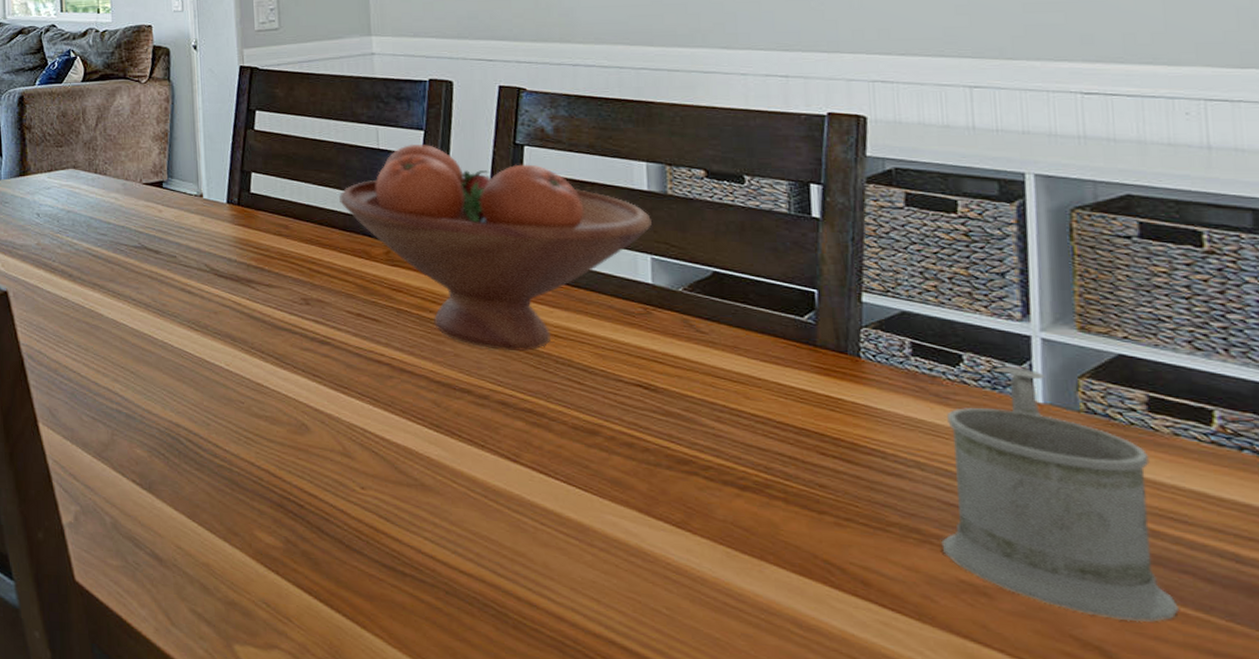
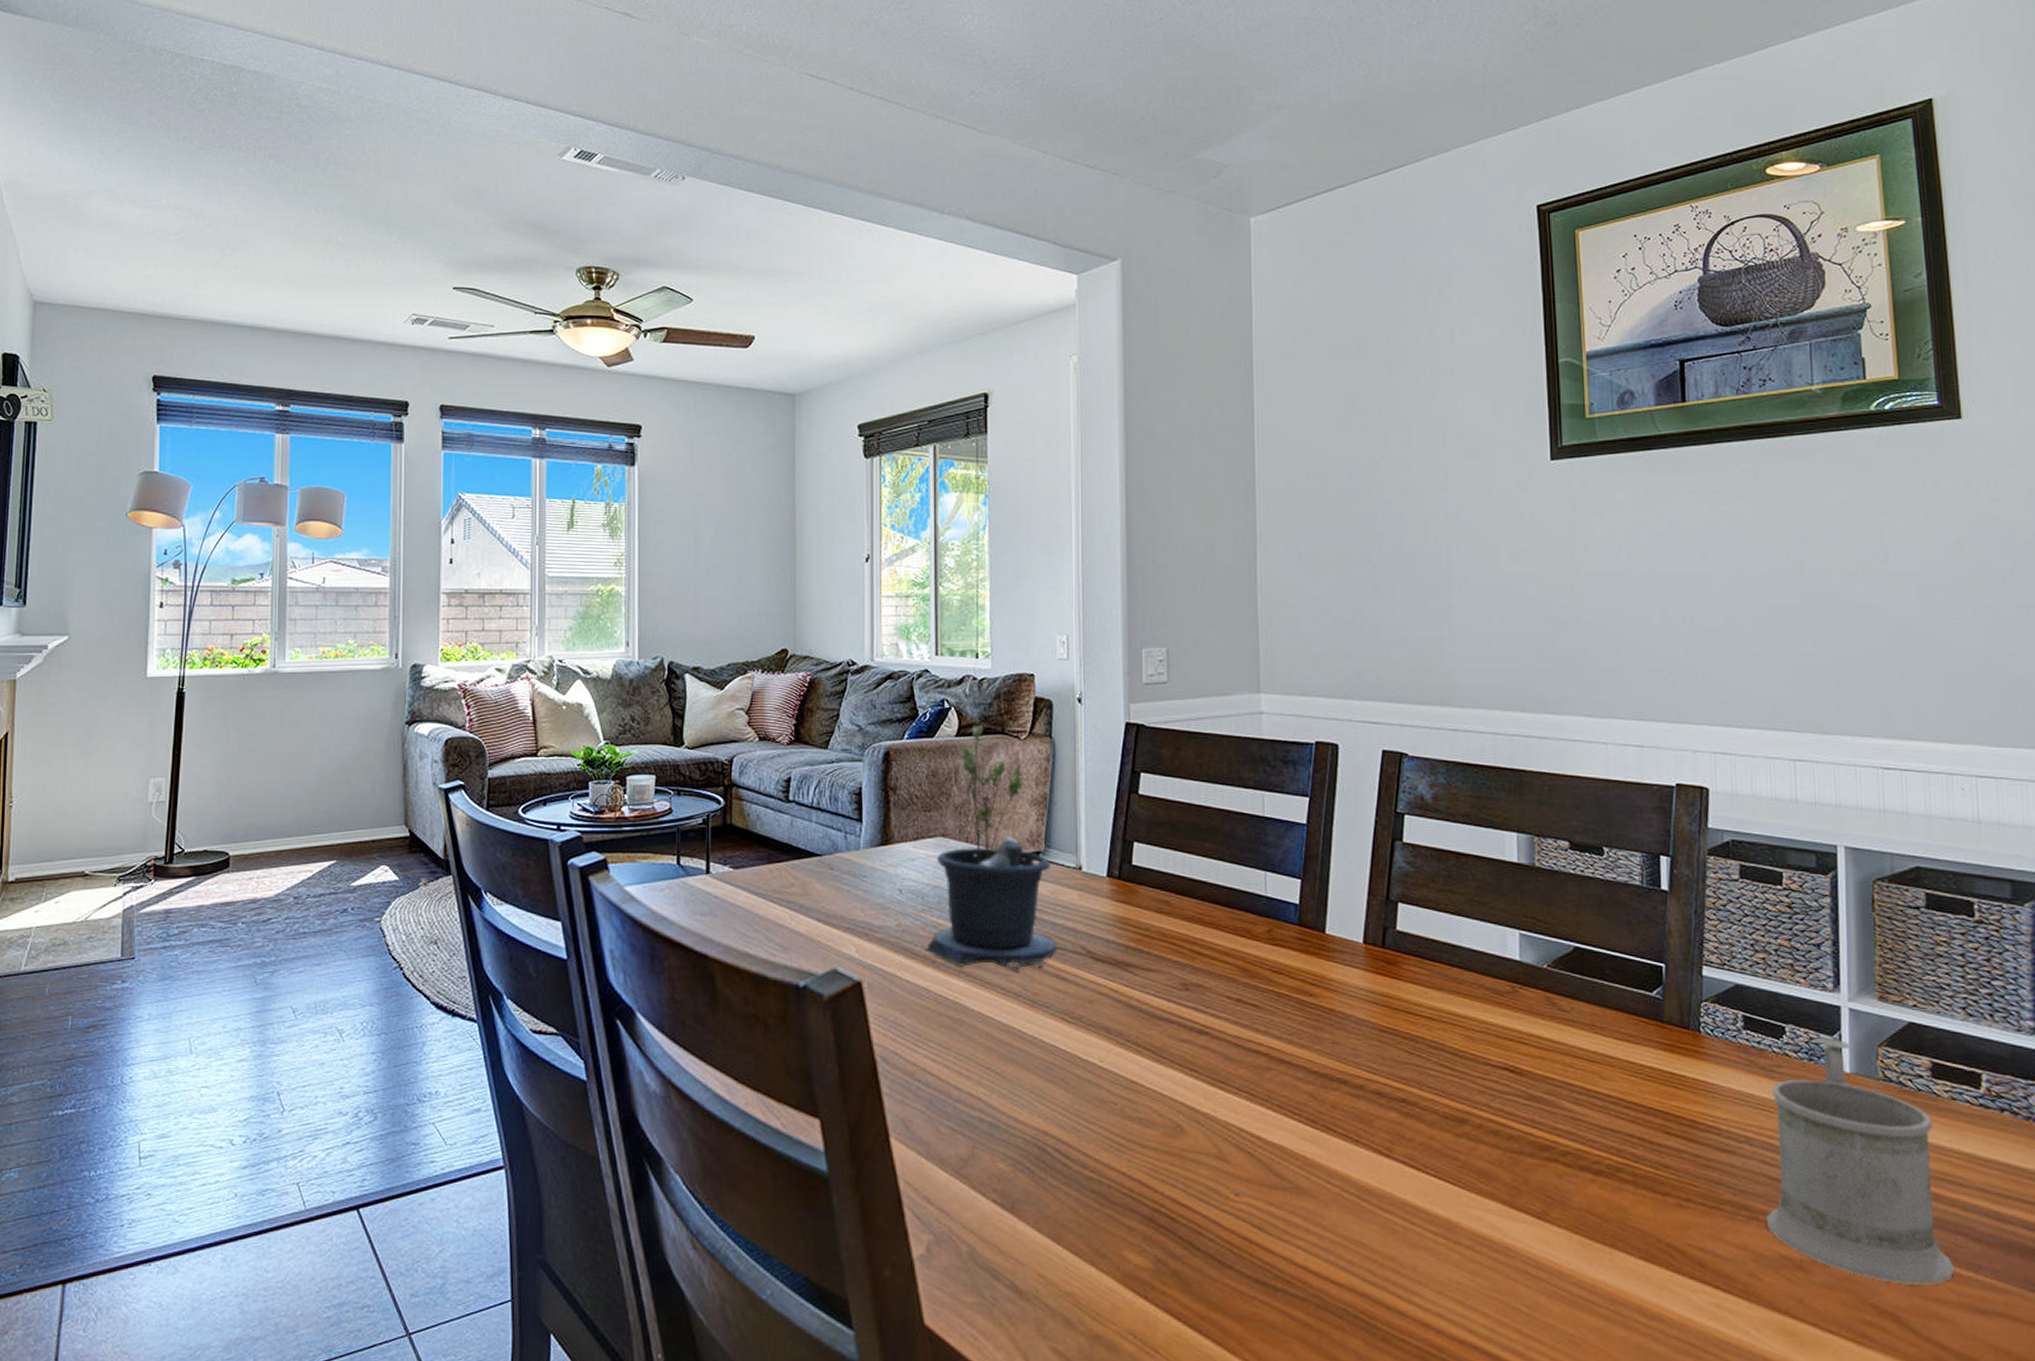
potted plant: none [64,71,183,286] -> present [927,725,1061,972]
fruit bowl: present [339,144,652,352] -> none [1223,811,1520,1036]

